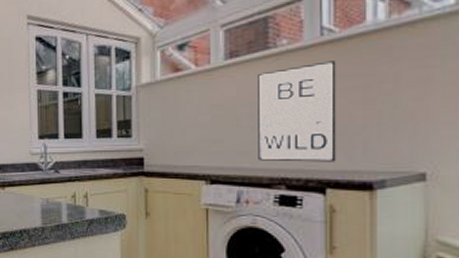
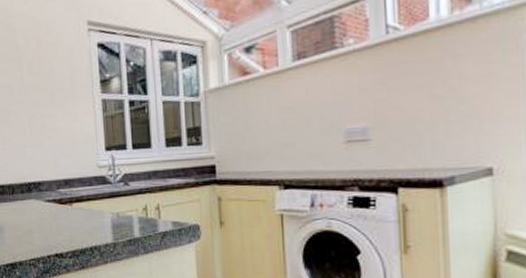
wall art: present [258,61,336,162] -> none [326,59,407,163]

